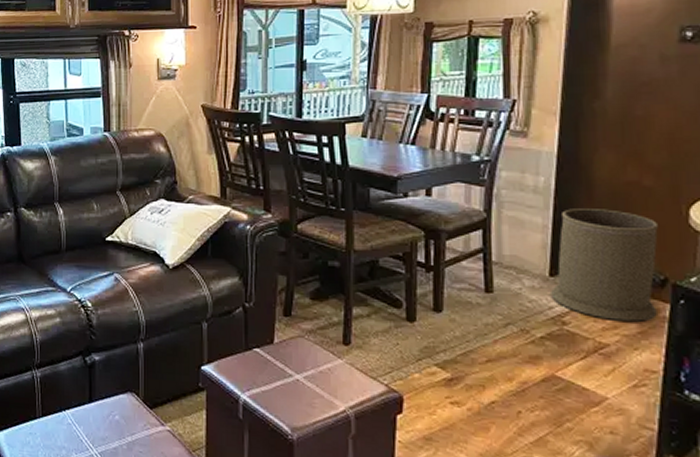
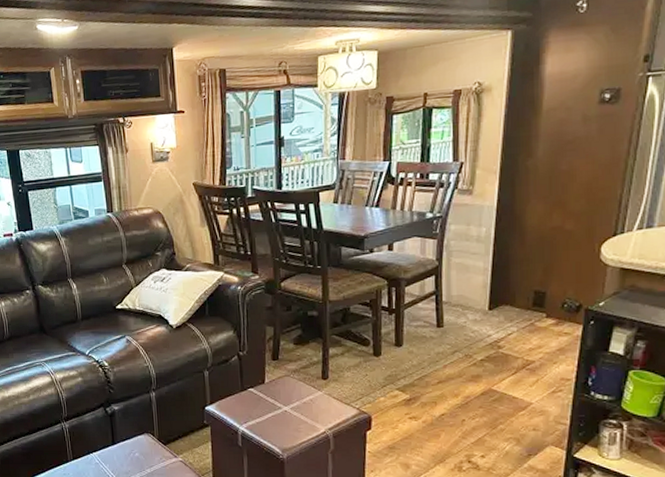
trash can: present [551,208,659,322] -> none [490,251,577,342]

